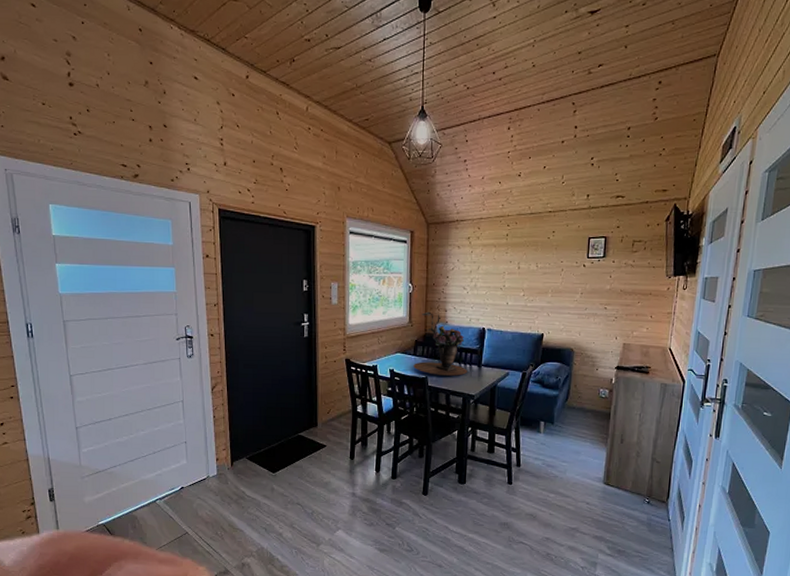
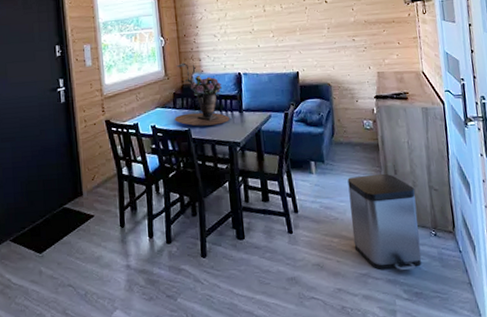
pedal bin: none [568,440,638,530] -> present [347,173,422,270]

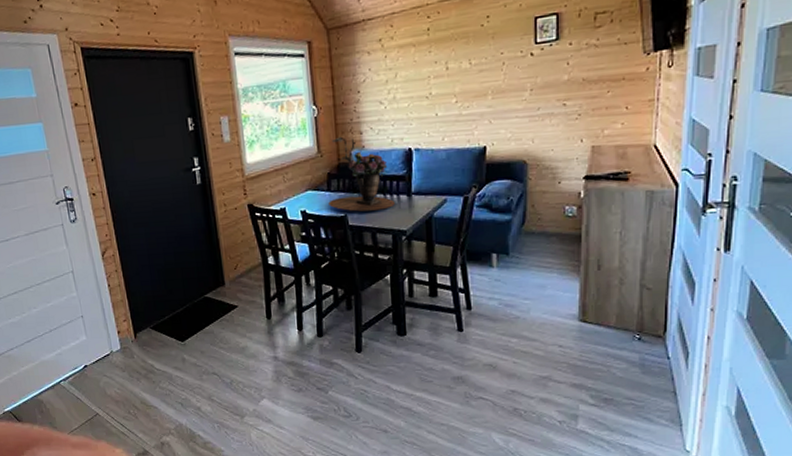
pedal bin: present [347,173,422,270] -> none [535,268,622,375]

